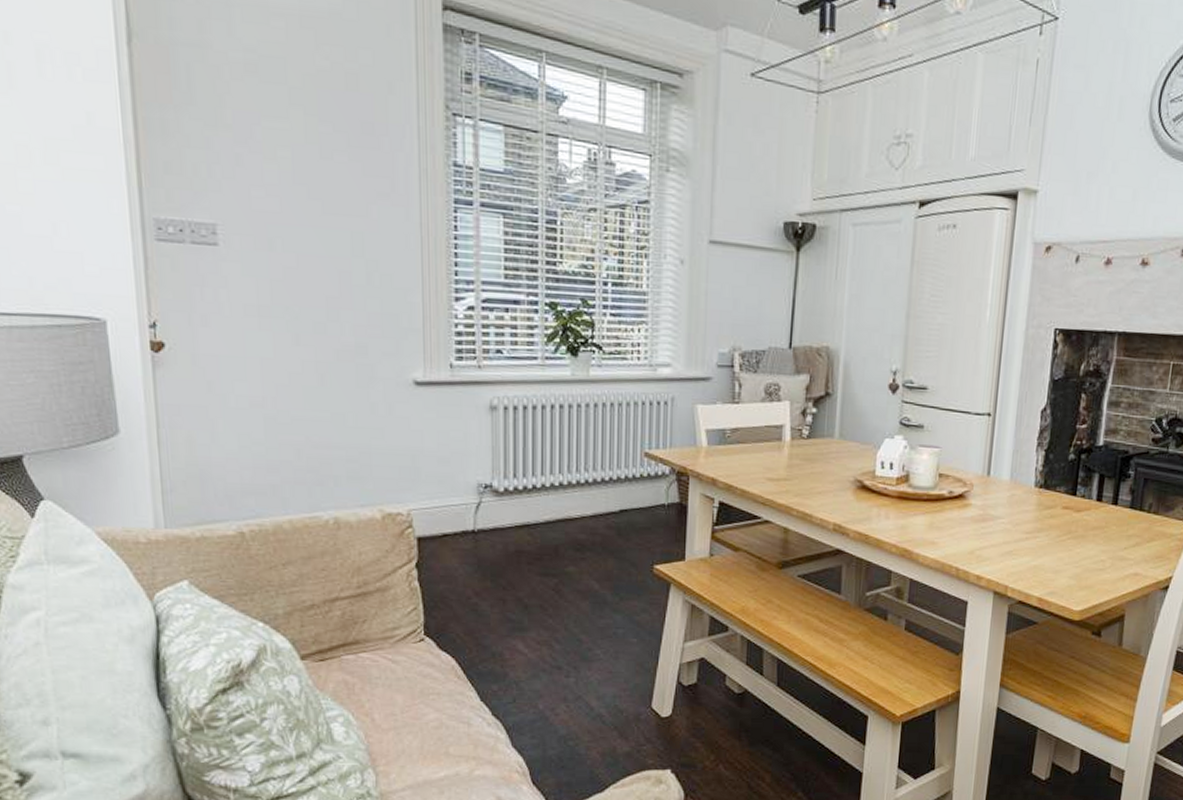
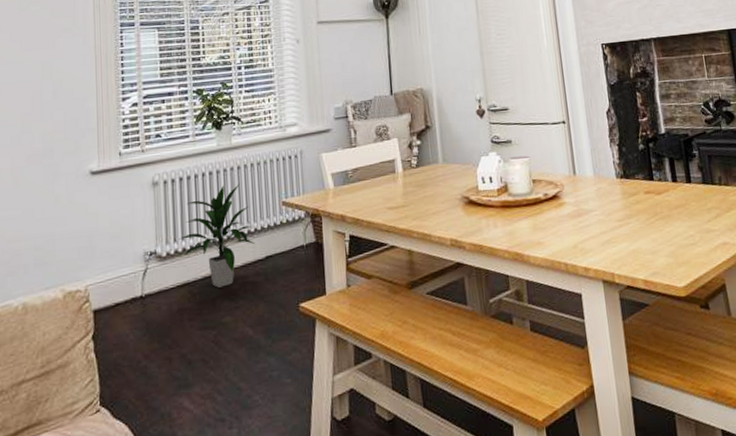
indoor plant: none [519,423,609,535] -> present [179,183,255,288]

